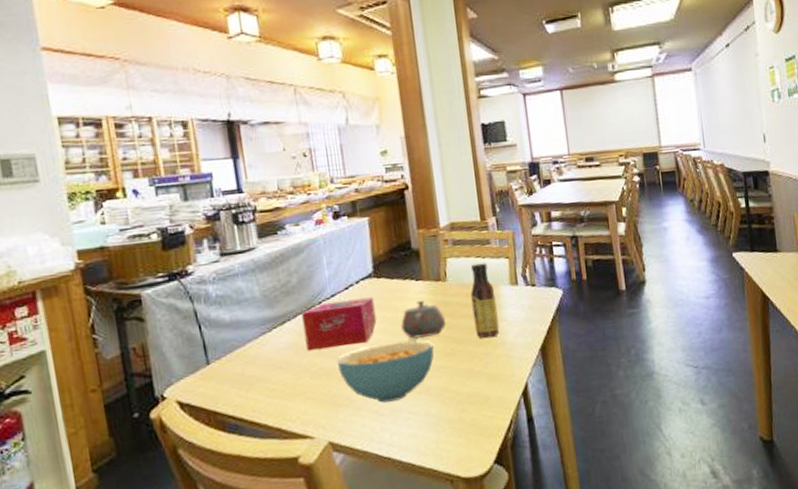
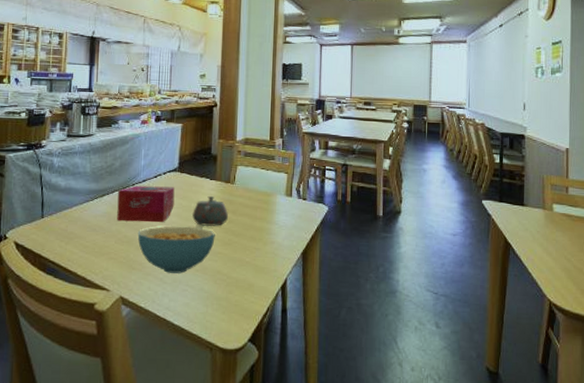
sauce bottle: present [470,263,500,339] -> none [251,174,272,236]

